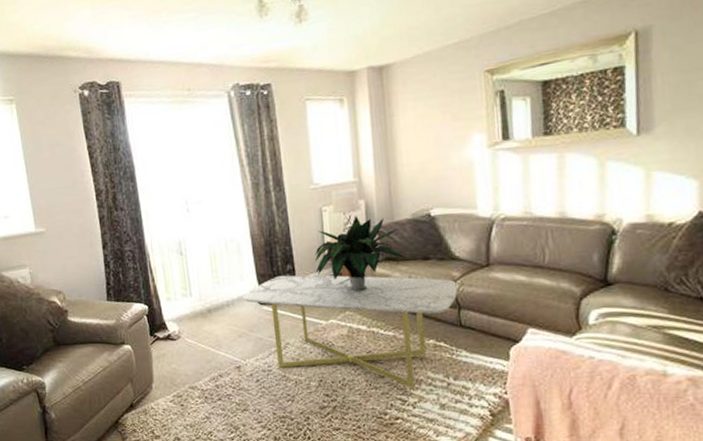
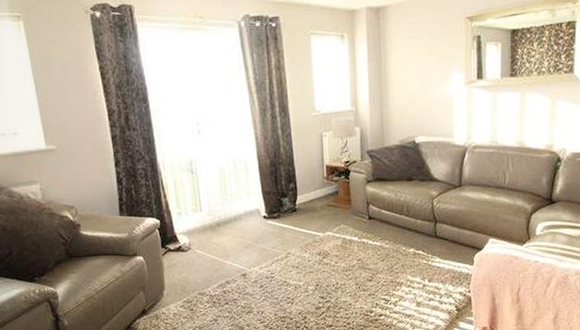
coffee table: present [242,275,457,389] -> none [249,192,434,291]
potted plant: present [315,215,406,292] -> none [315,140,393,208]

